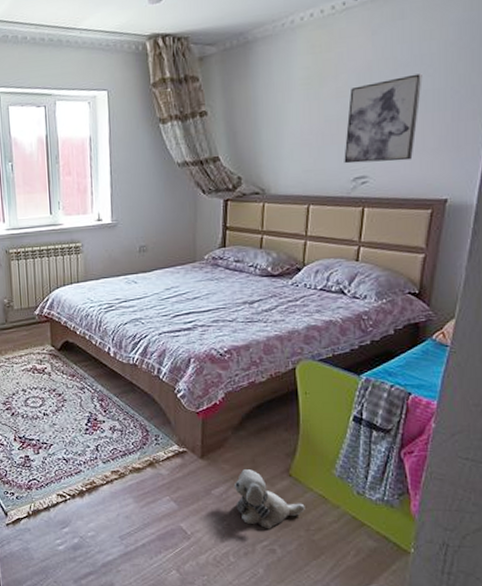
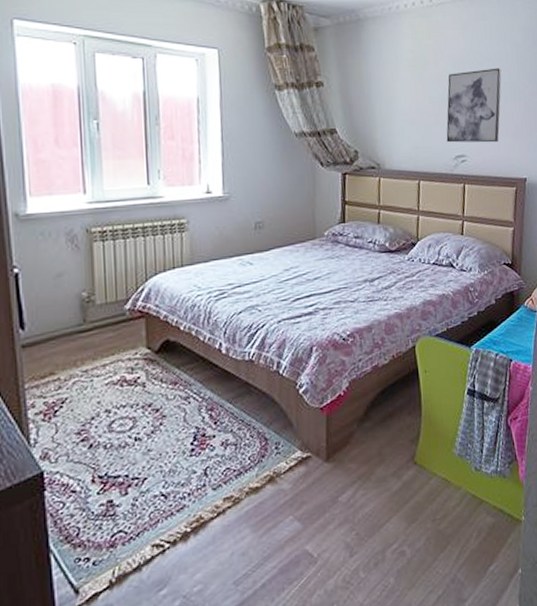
plush toy: present [233,469,305,529] -> none [361,464,431,530]

